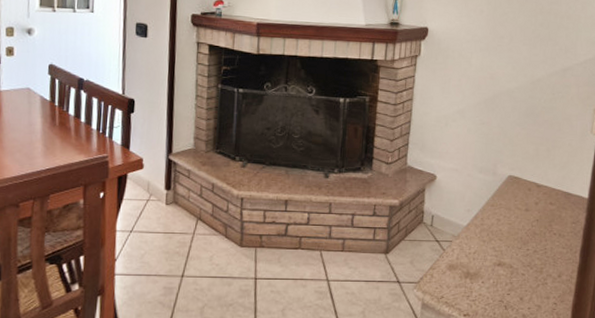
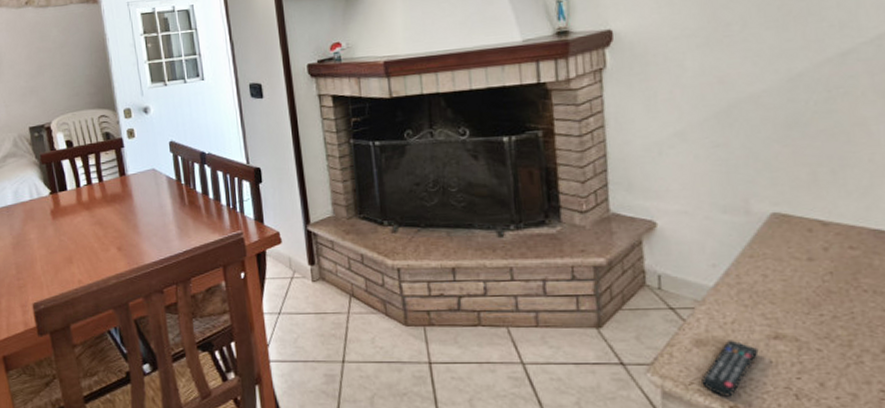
remote control: none [449,265,488,307] -> present [701,340,759,397]

